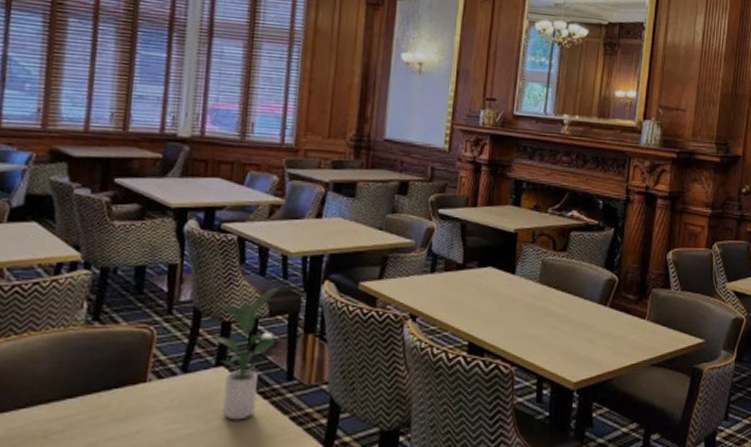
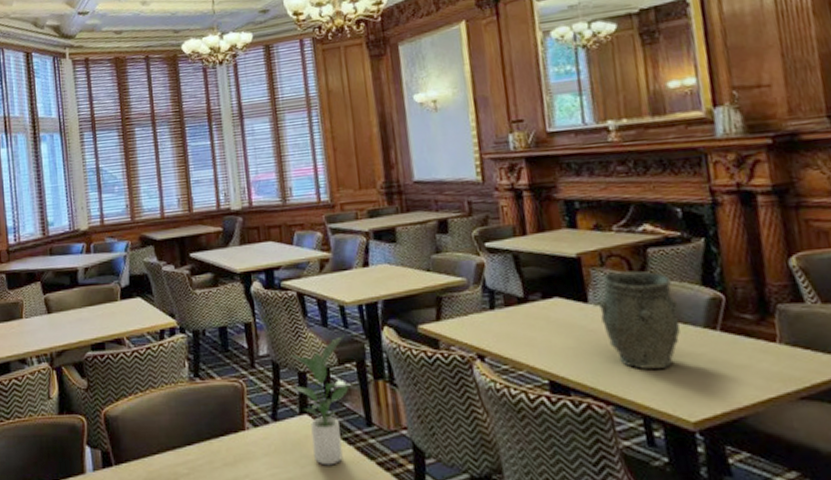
vase: none [523,249,584,336] -> present [599,270,681,369]

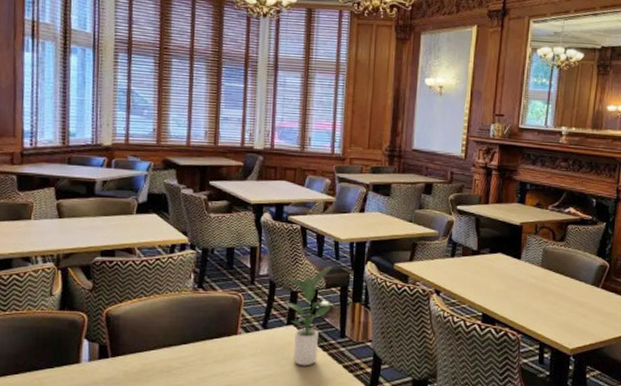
vase: present [599,270,681,369] -> none [527,239,579,311]

